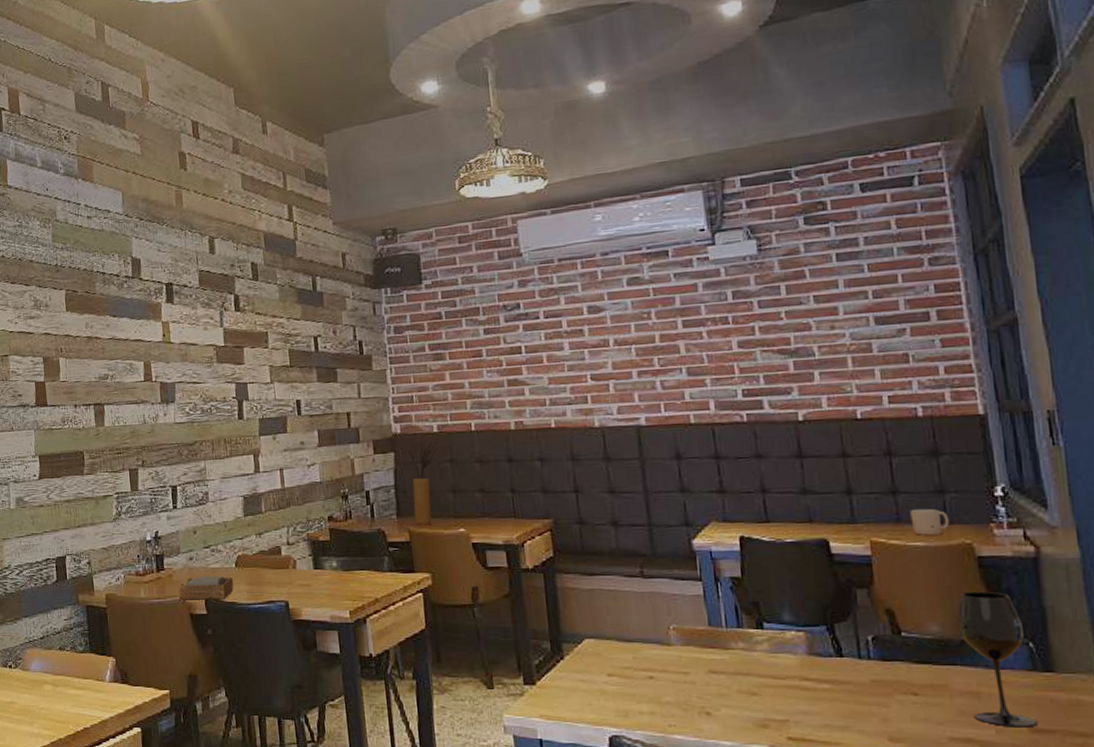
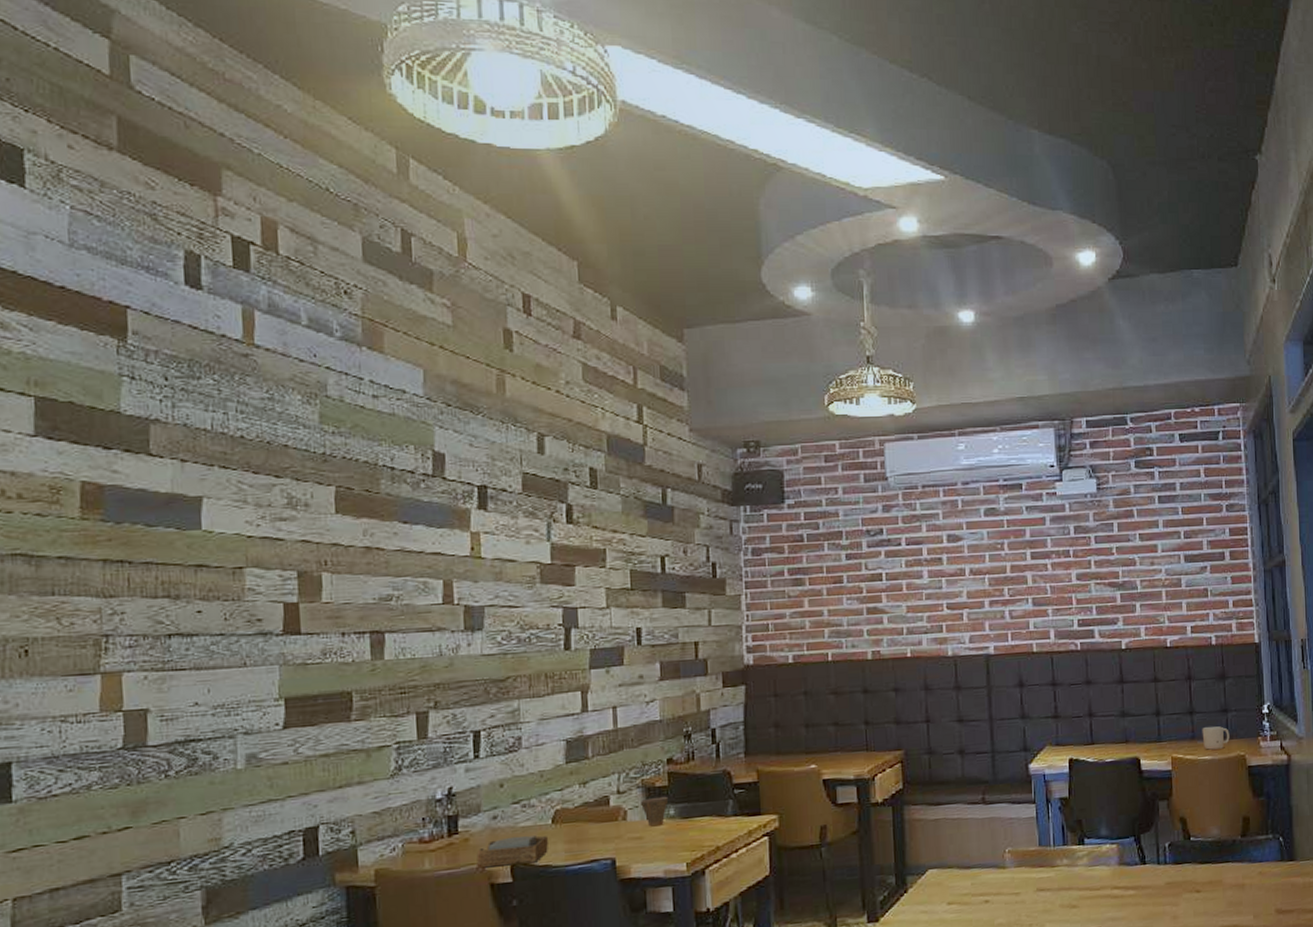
cup: none [307,549,331,576] -> present [641,796,669,827]
vase: present [408,440,438,526] -> none [760,671,792,764]
wineglass: present [957,591,1039,728] -> none [1231,796,1283,912]

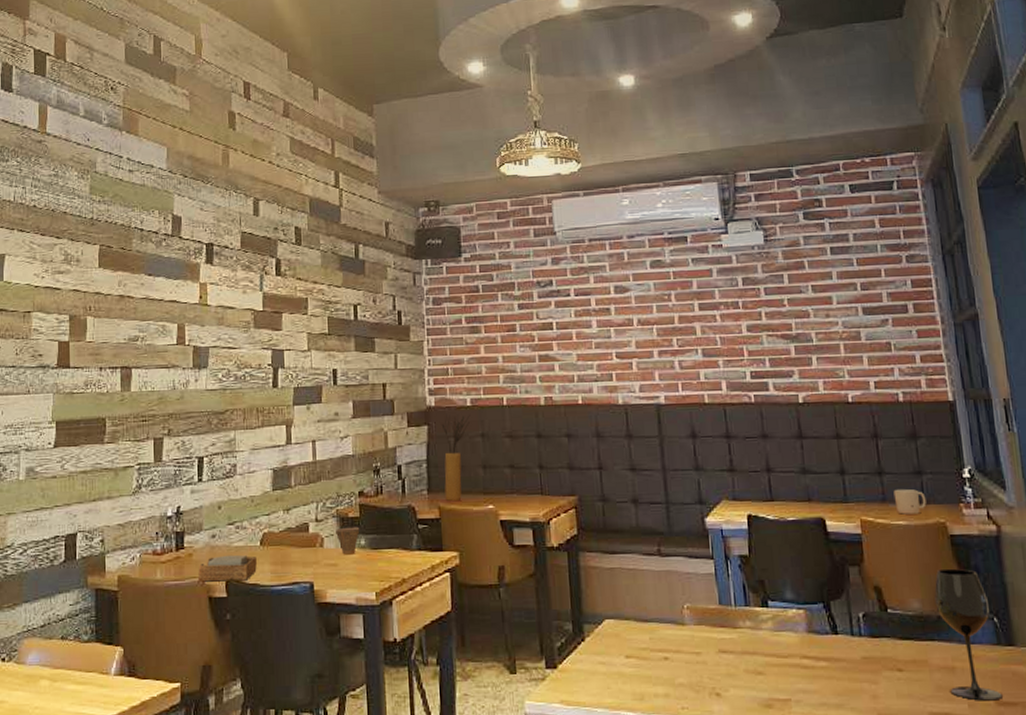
vase: none [760,671,792,764] -> present [441,413,470,502]
wineglass: none [1231,796,1283,912] -> present [934,568,1004,701]

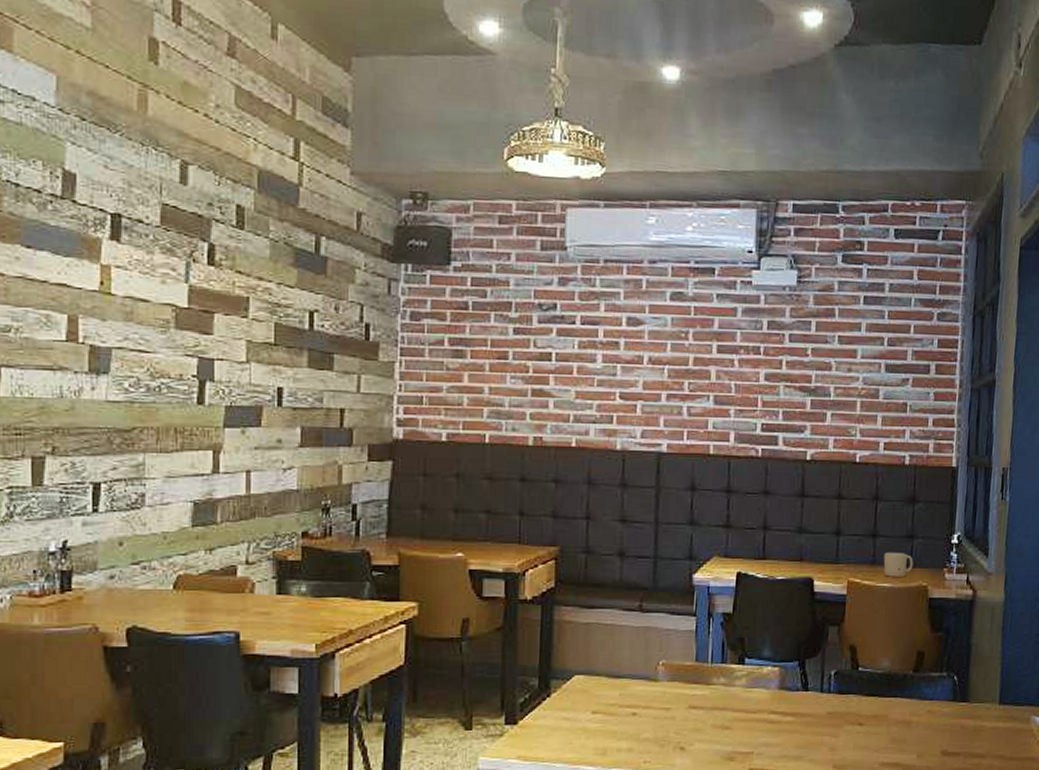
napkin holder: present [198,555,257,582] -> none [90,599,168,630]
cup: present [336,526,360,555] -> none [271,571,301,603]
vase: present [441,413,470,502] -> none [407,448,445,548]
wineglass: present [934,568,1004,701] -> none [903,630,953,752]

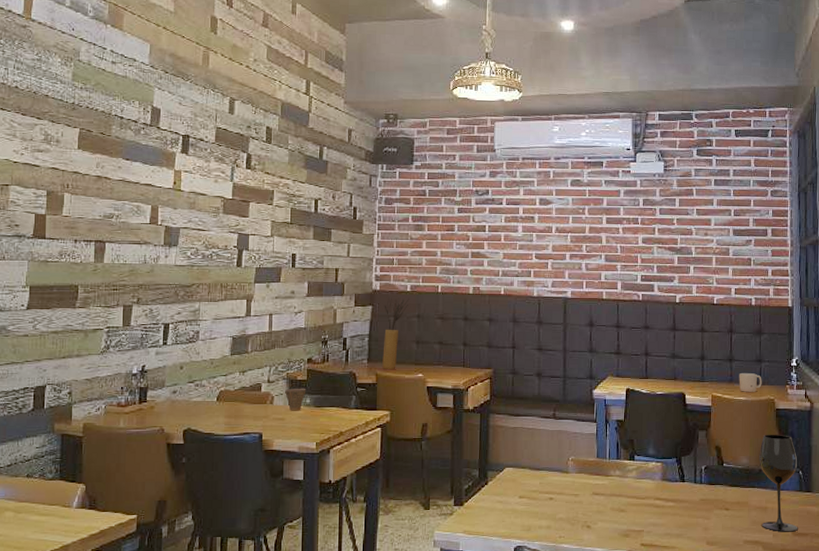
cup: none [271,571,301,603] -> present [285,388,307,411]
vase: none [407,448,445,548] -> present [382,296,409,370]
wineglass: none [903,630,953,752] -> present [759,434,799,532]

